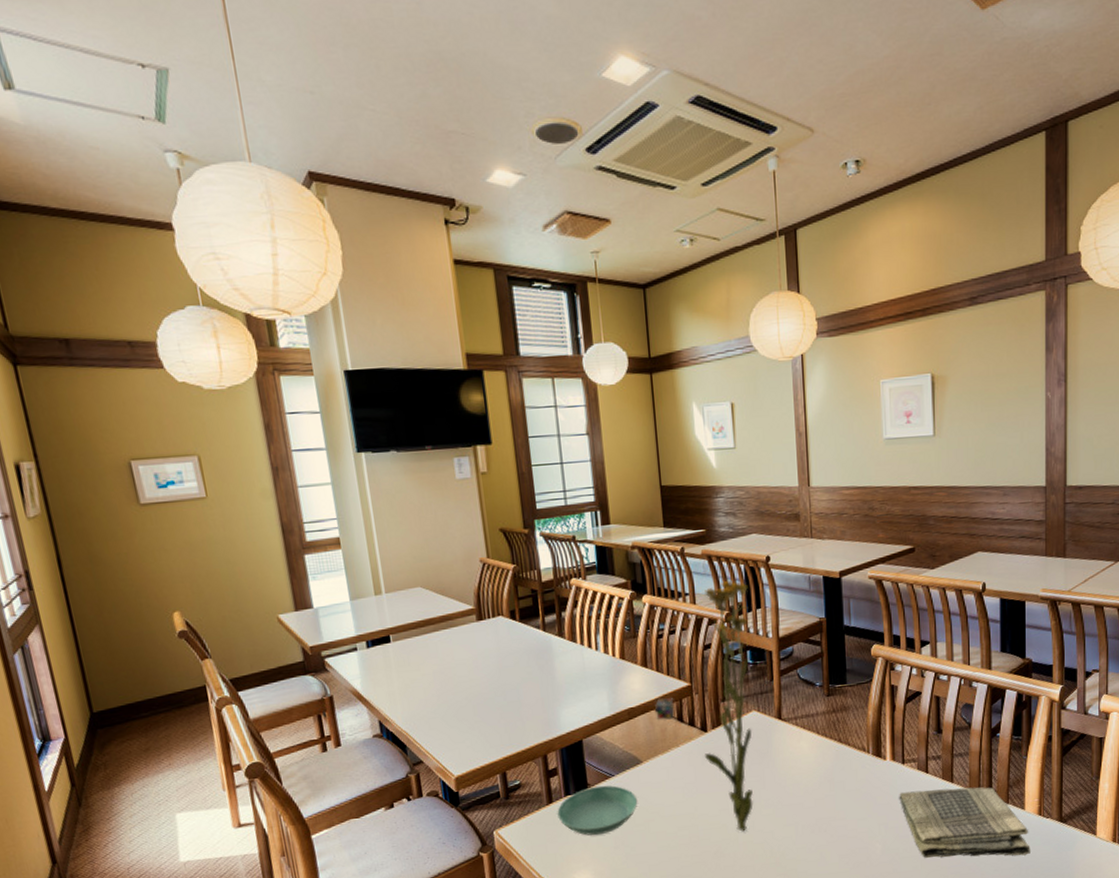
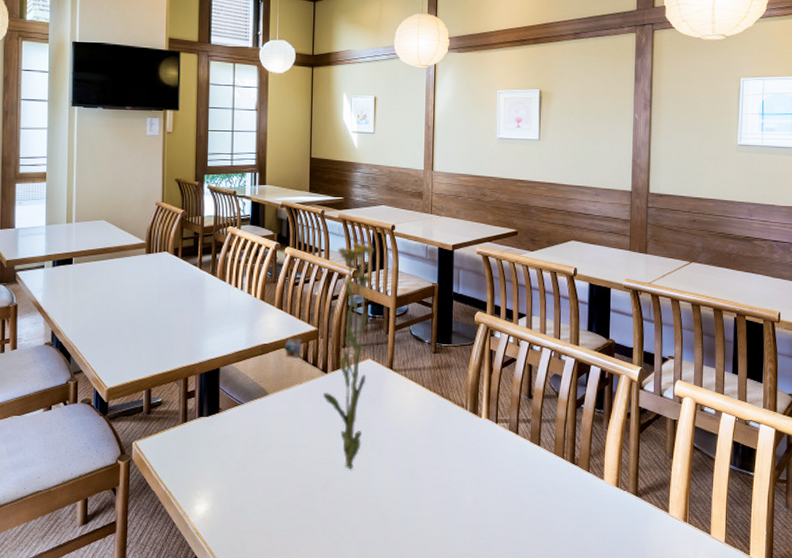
saucer: present [557,785,638,836] -> none [190,411,261,457]
dish towel: present [899,787,1030,858] -> none [491,450,608,524]

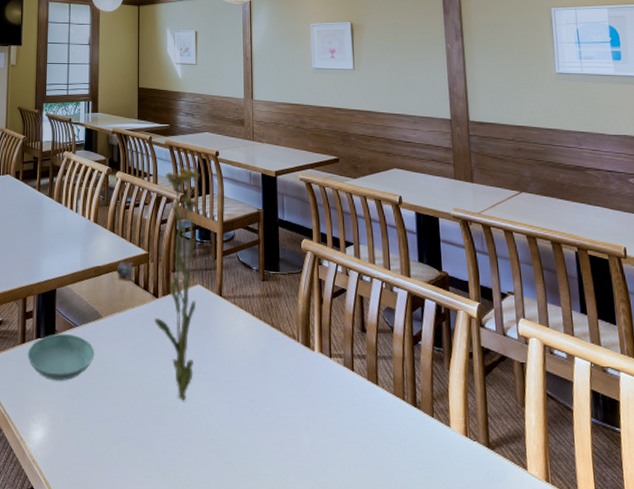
saucer: none [190,411,261,457] -> present [27,333,95,381]

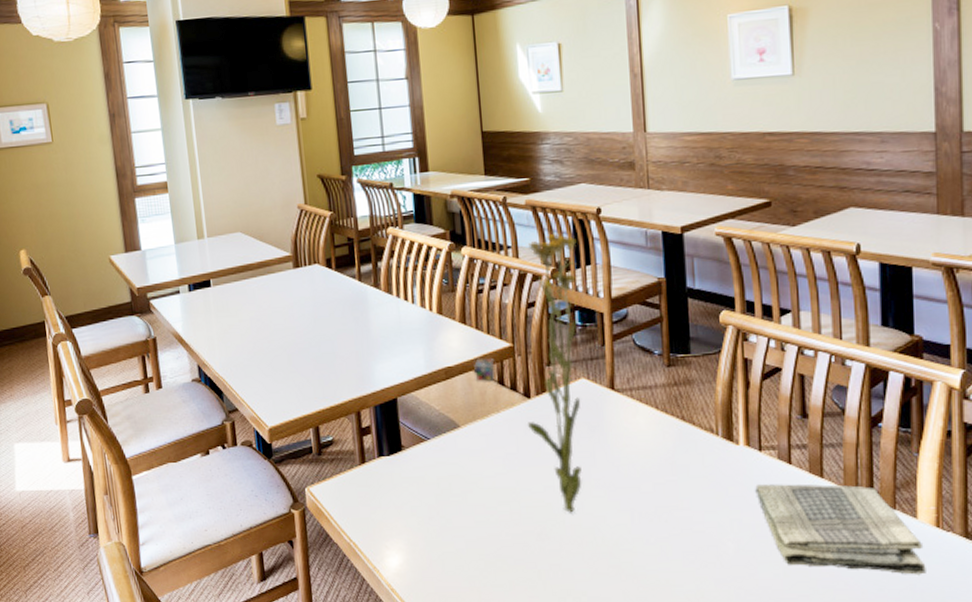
saucer: present [27,333,95,381] -> none [370,448,455,503]
dish towel: none [326,387,459,479] -> present [755,484,926,575]

